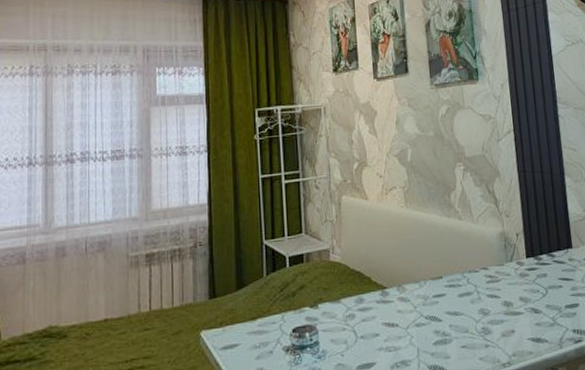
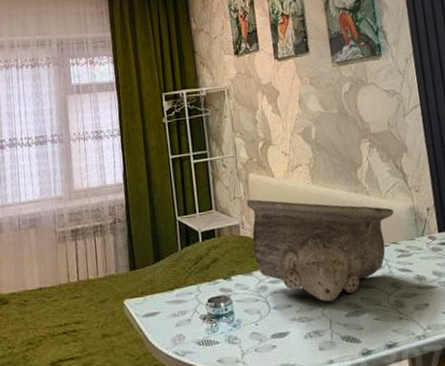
decorative bowl: none [337,223,484,330] -> present [246,199,394,302]

